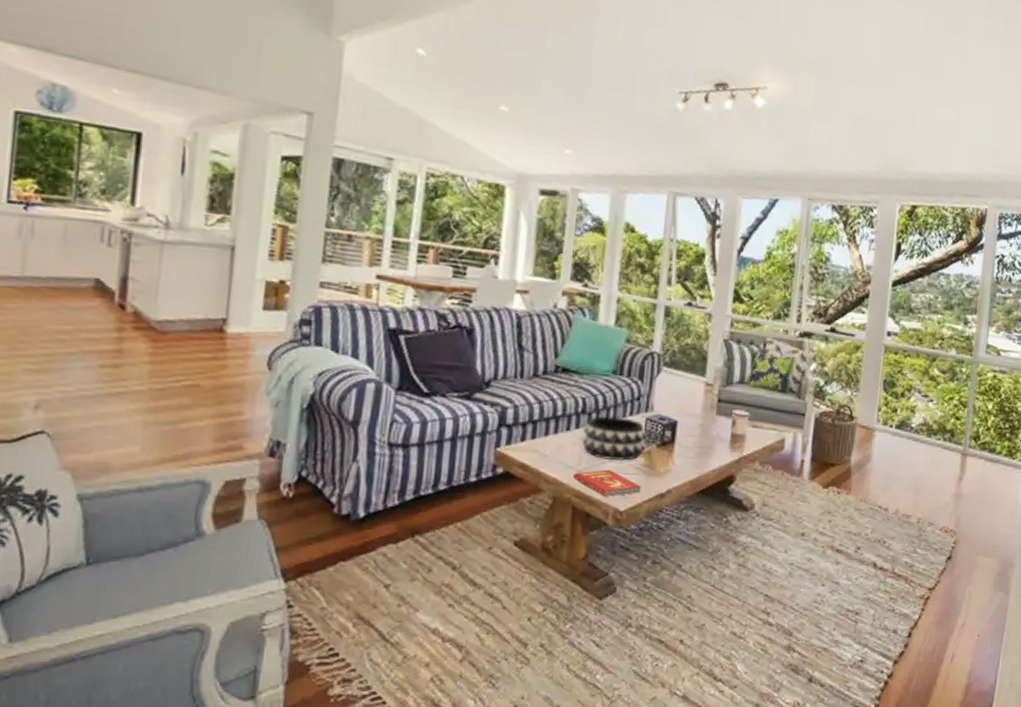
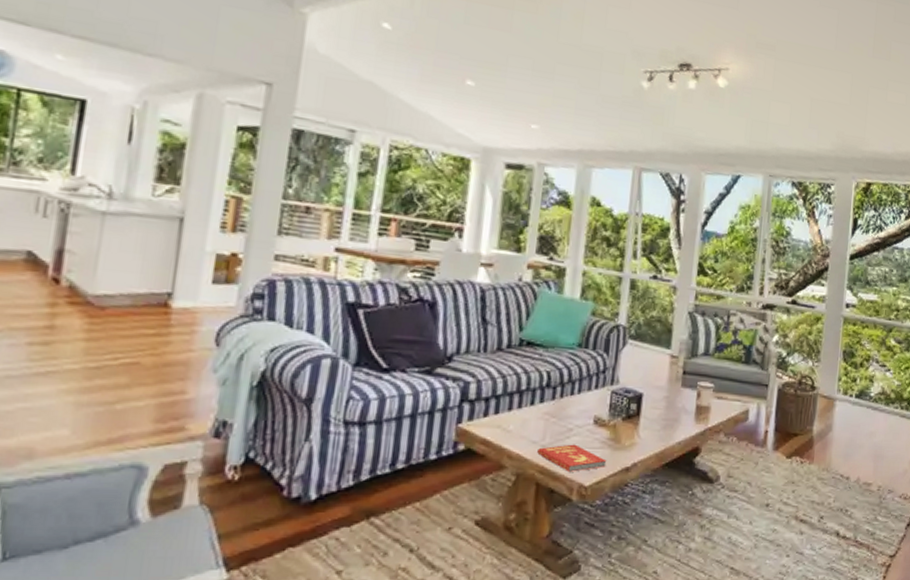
decorative bowl: present [581,415,647,461] -> none [546,389,612,435]

